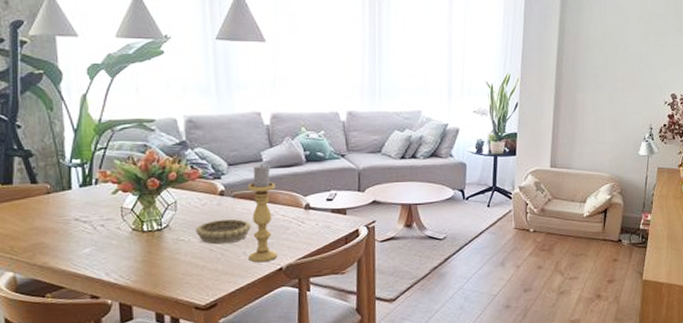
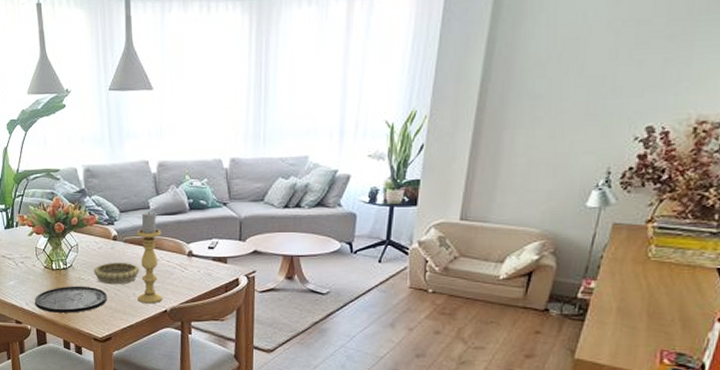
plate: none [118,248,213,282] -> present [35,286,108,313]

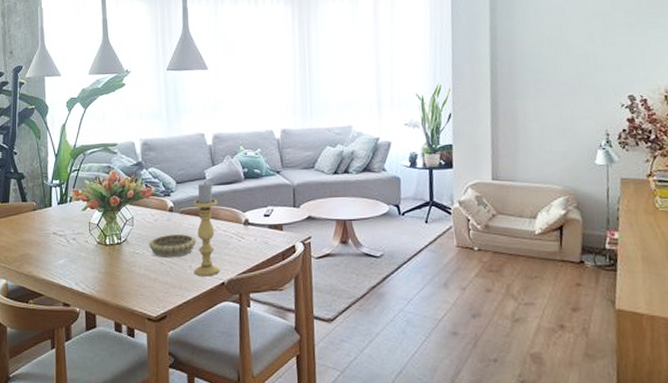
plate: present [35,286,108,313] -> none [86,261,163,292]

